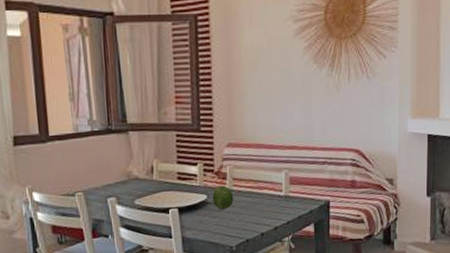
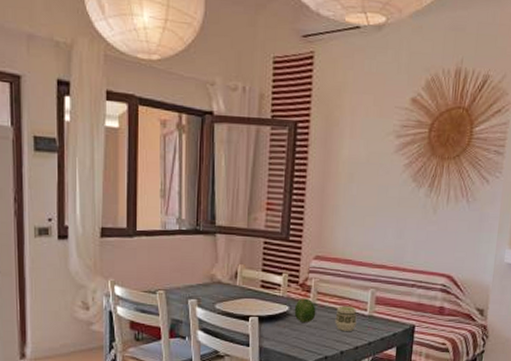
cup: none [252,188,274,214] -> present [335,306,357,331]

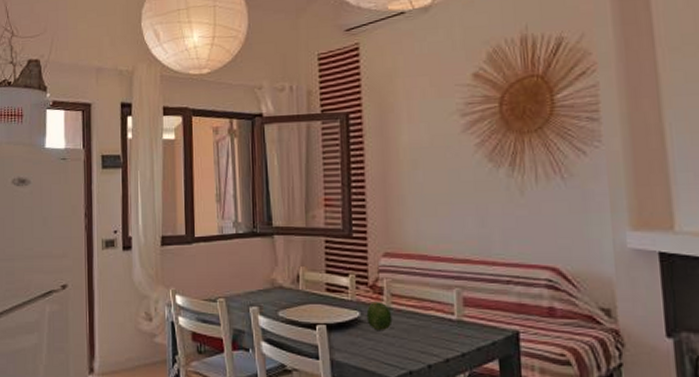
cup: present [335,306,357,331] -> none [416,309,443,340]

